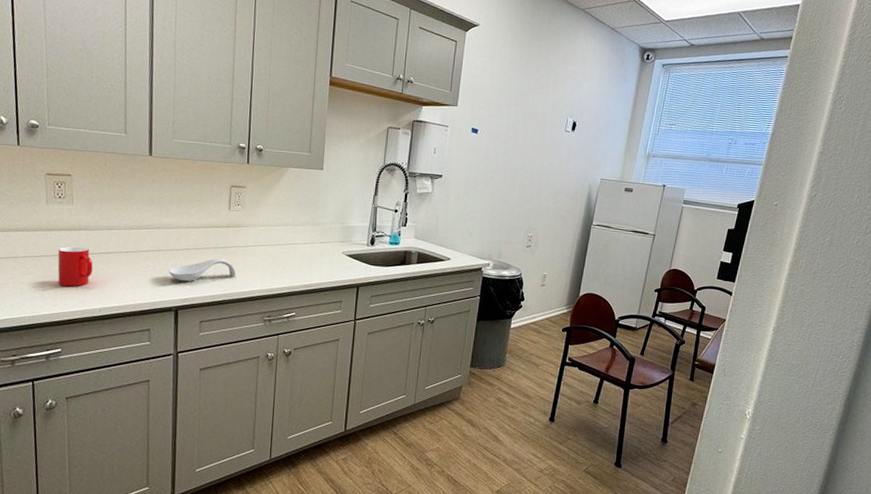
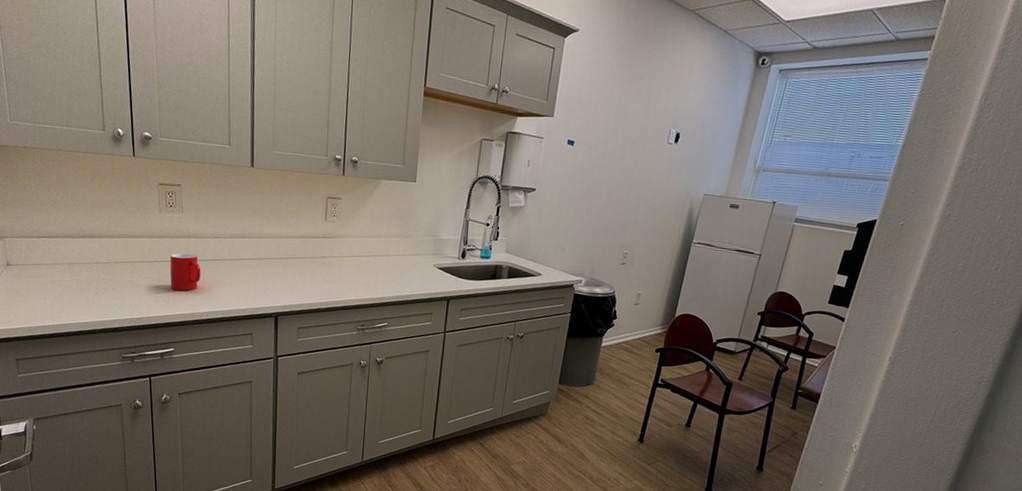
spoon rest: present [168,258,237,282] -> none [269,268,332,290]

